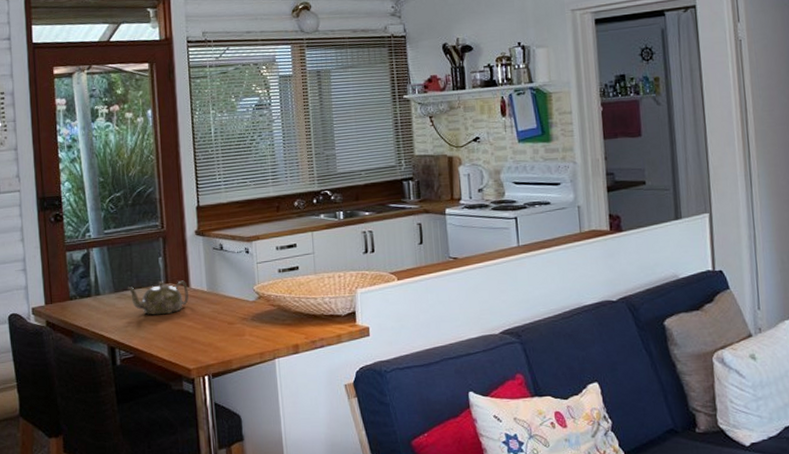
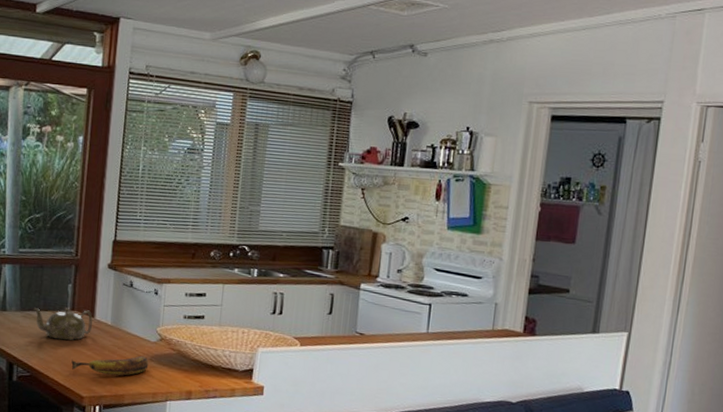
banana: none [173,317,251,343] -> present [71,355,149,376]

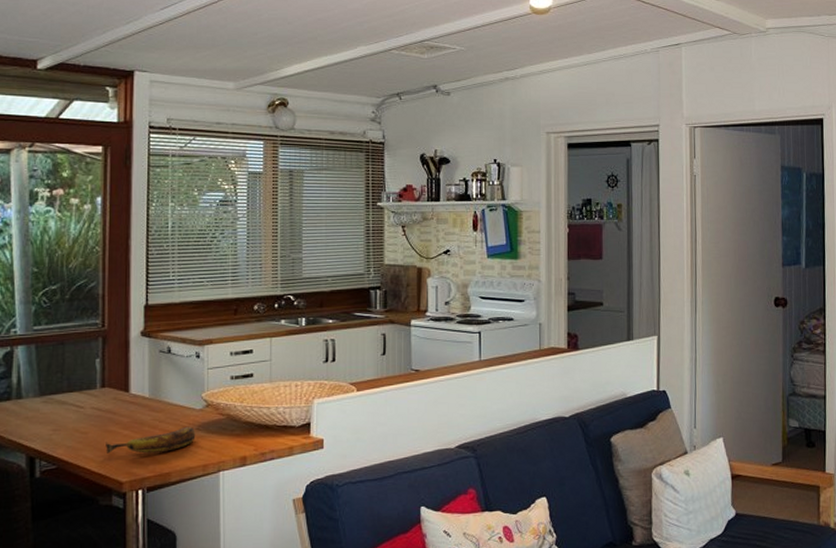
teapot: present [33,308,94,341] -> none [55,385,128,423]

